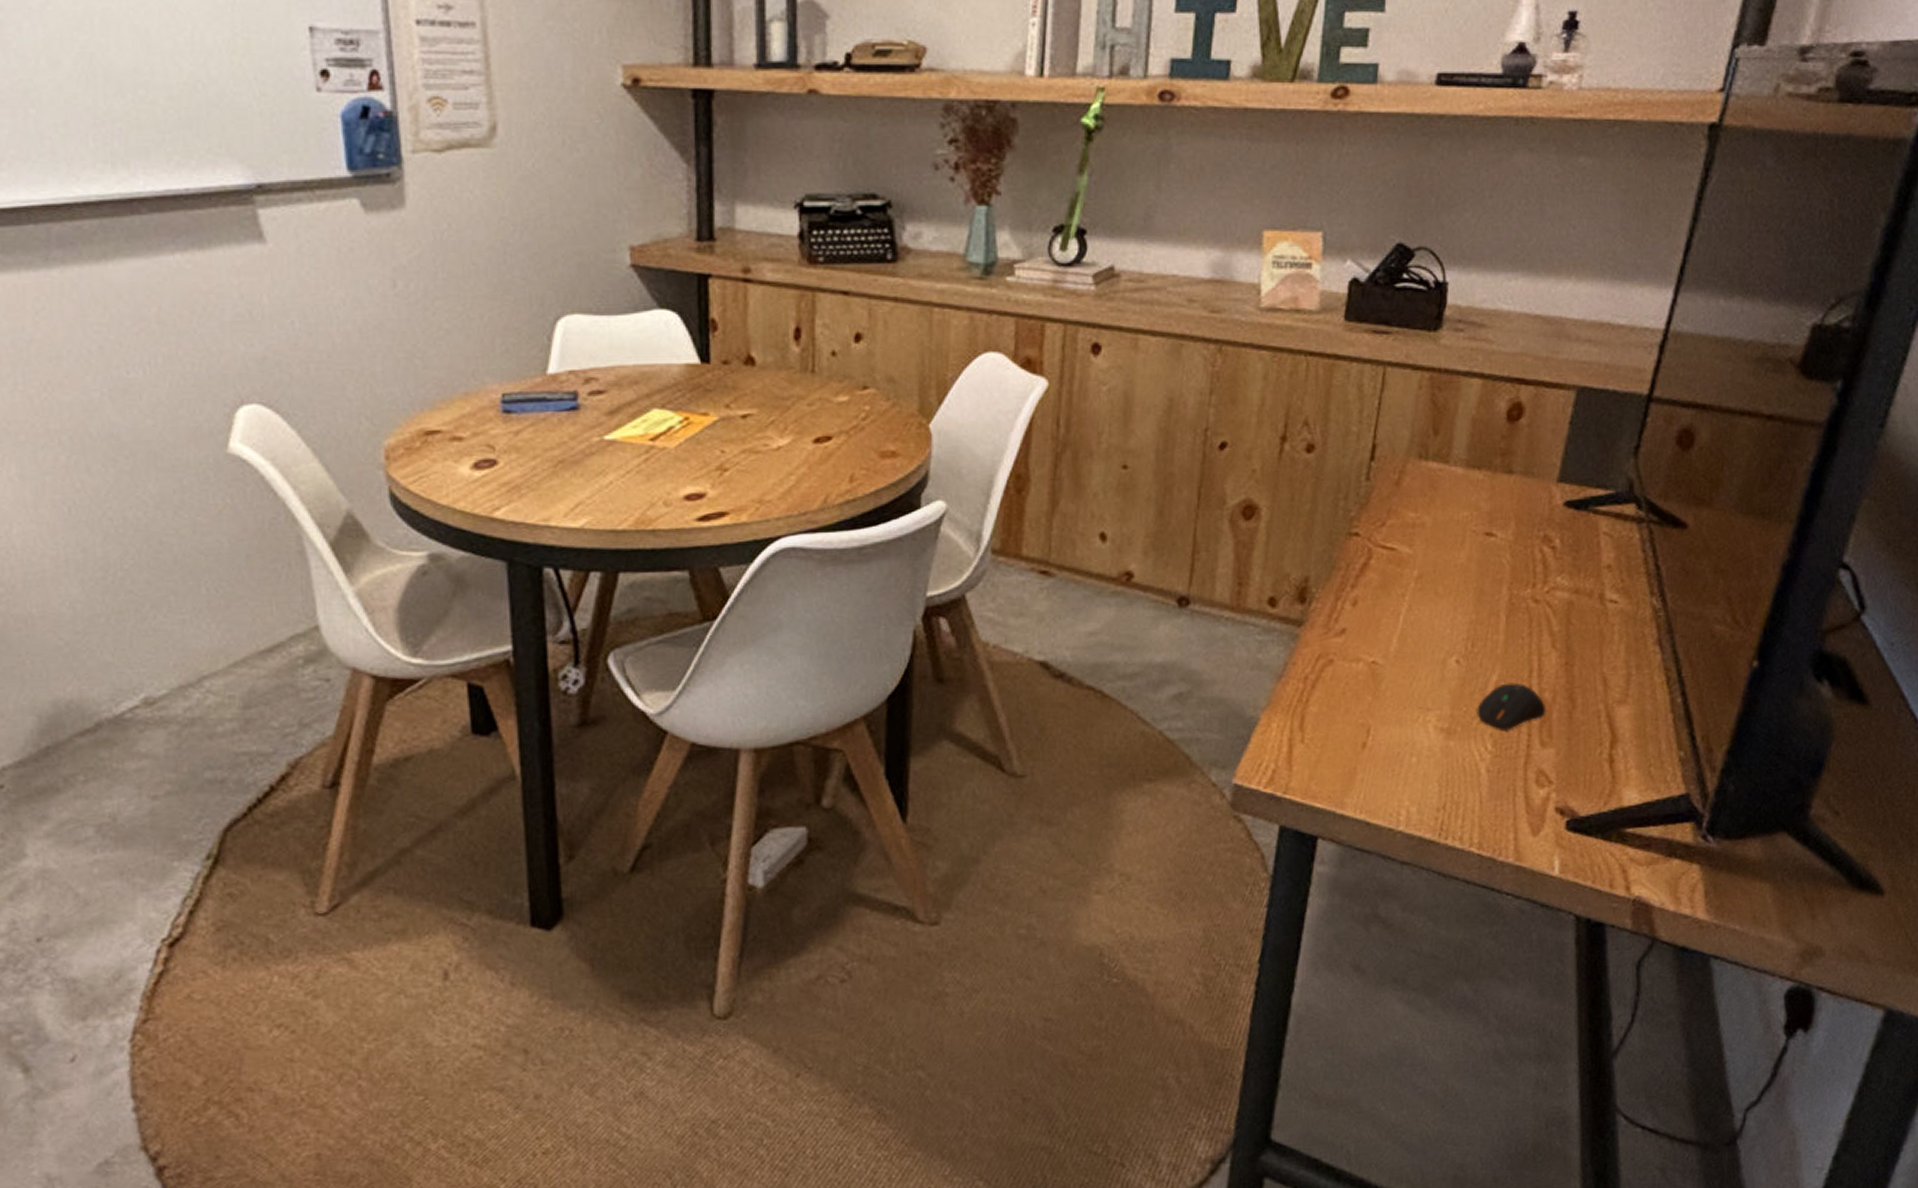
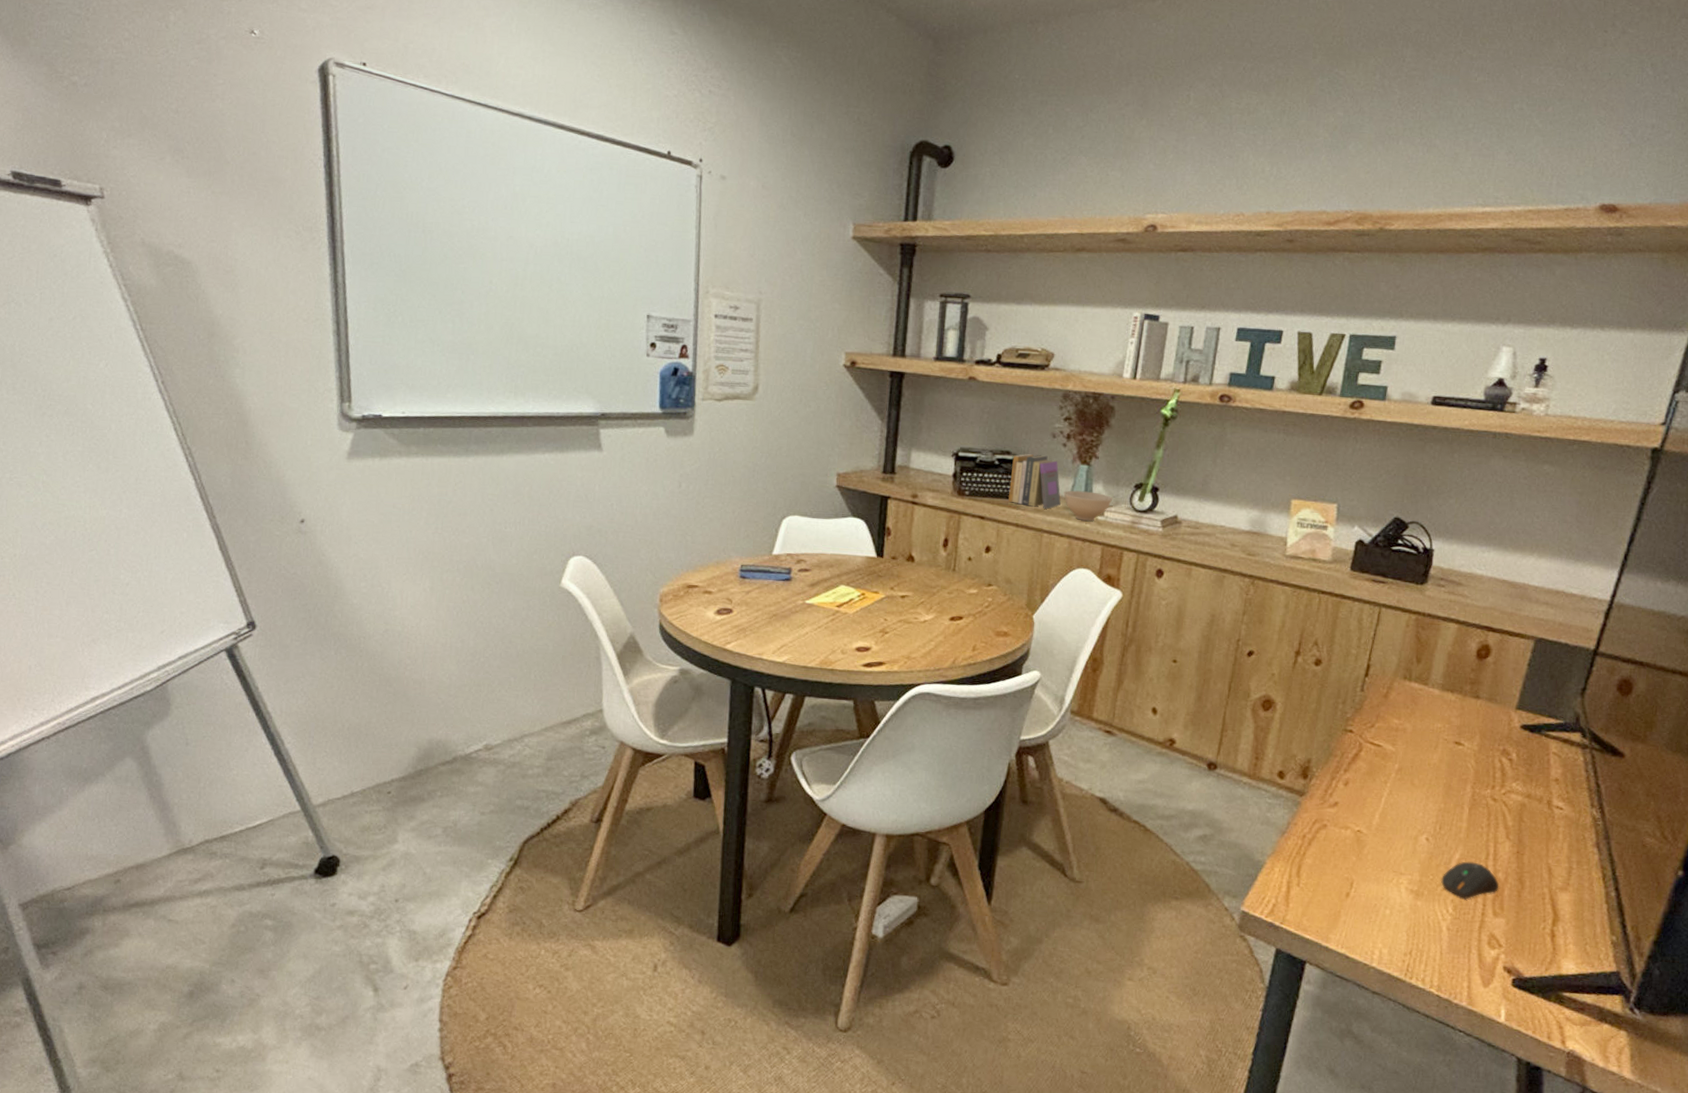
books: none [880,195,954,273] -> present [1008,453,1061,509]
bowl: none [956,243,1026,284] -> present [1063,490,1113,521]

